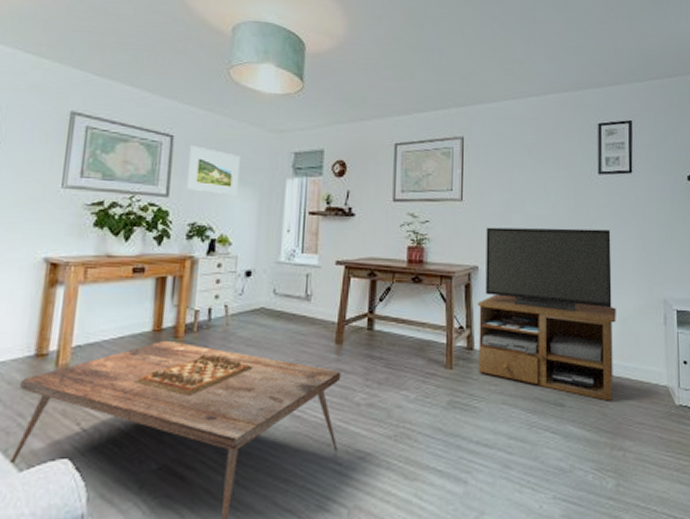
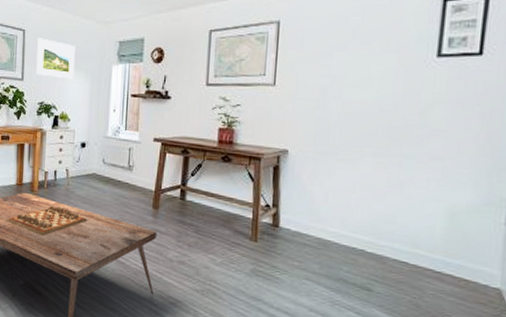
tv stand: present [478,227,616,401] -> none [282,112,446,294]

